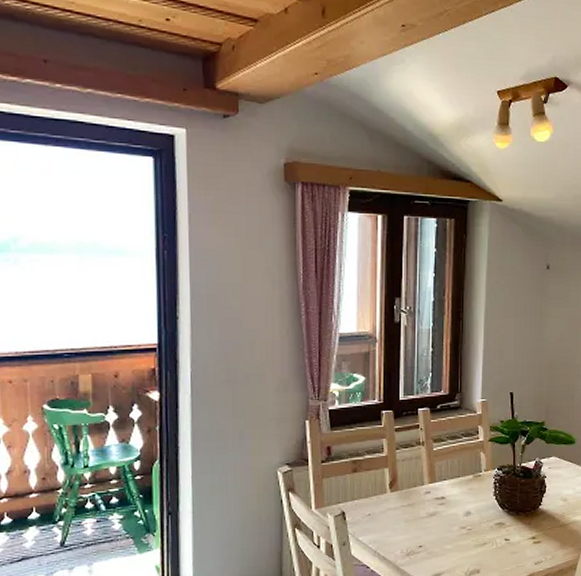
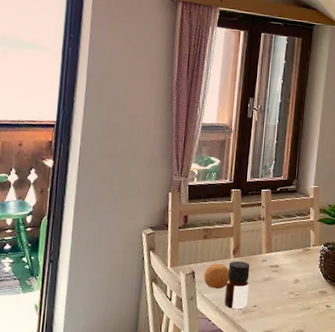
fruit: none [355,499,387,530] -> present [203,263,230,288]
bottle: none [383,495,411,552] -> present [224,261,250,310]

